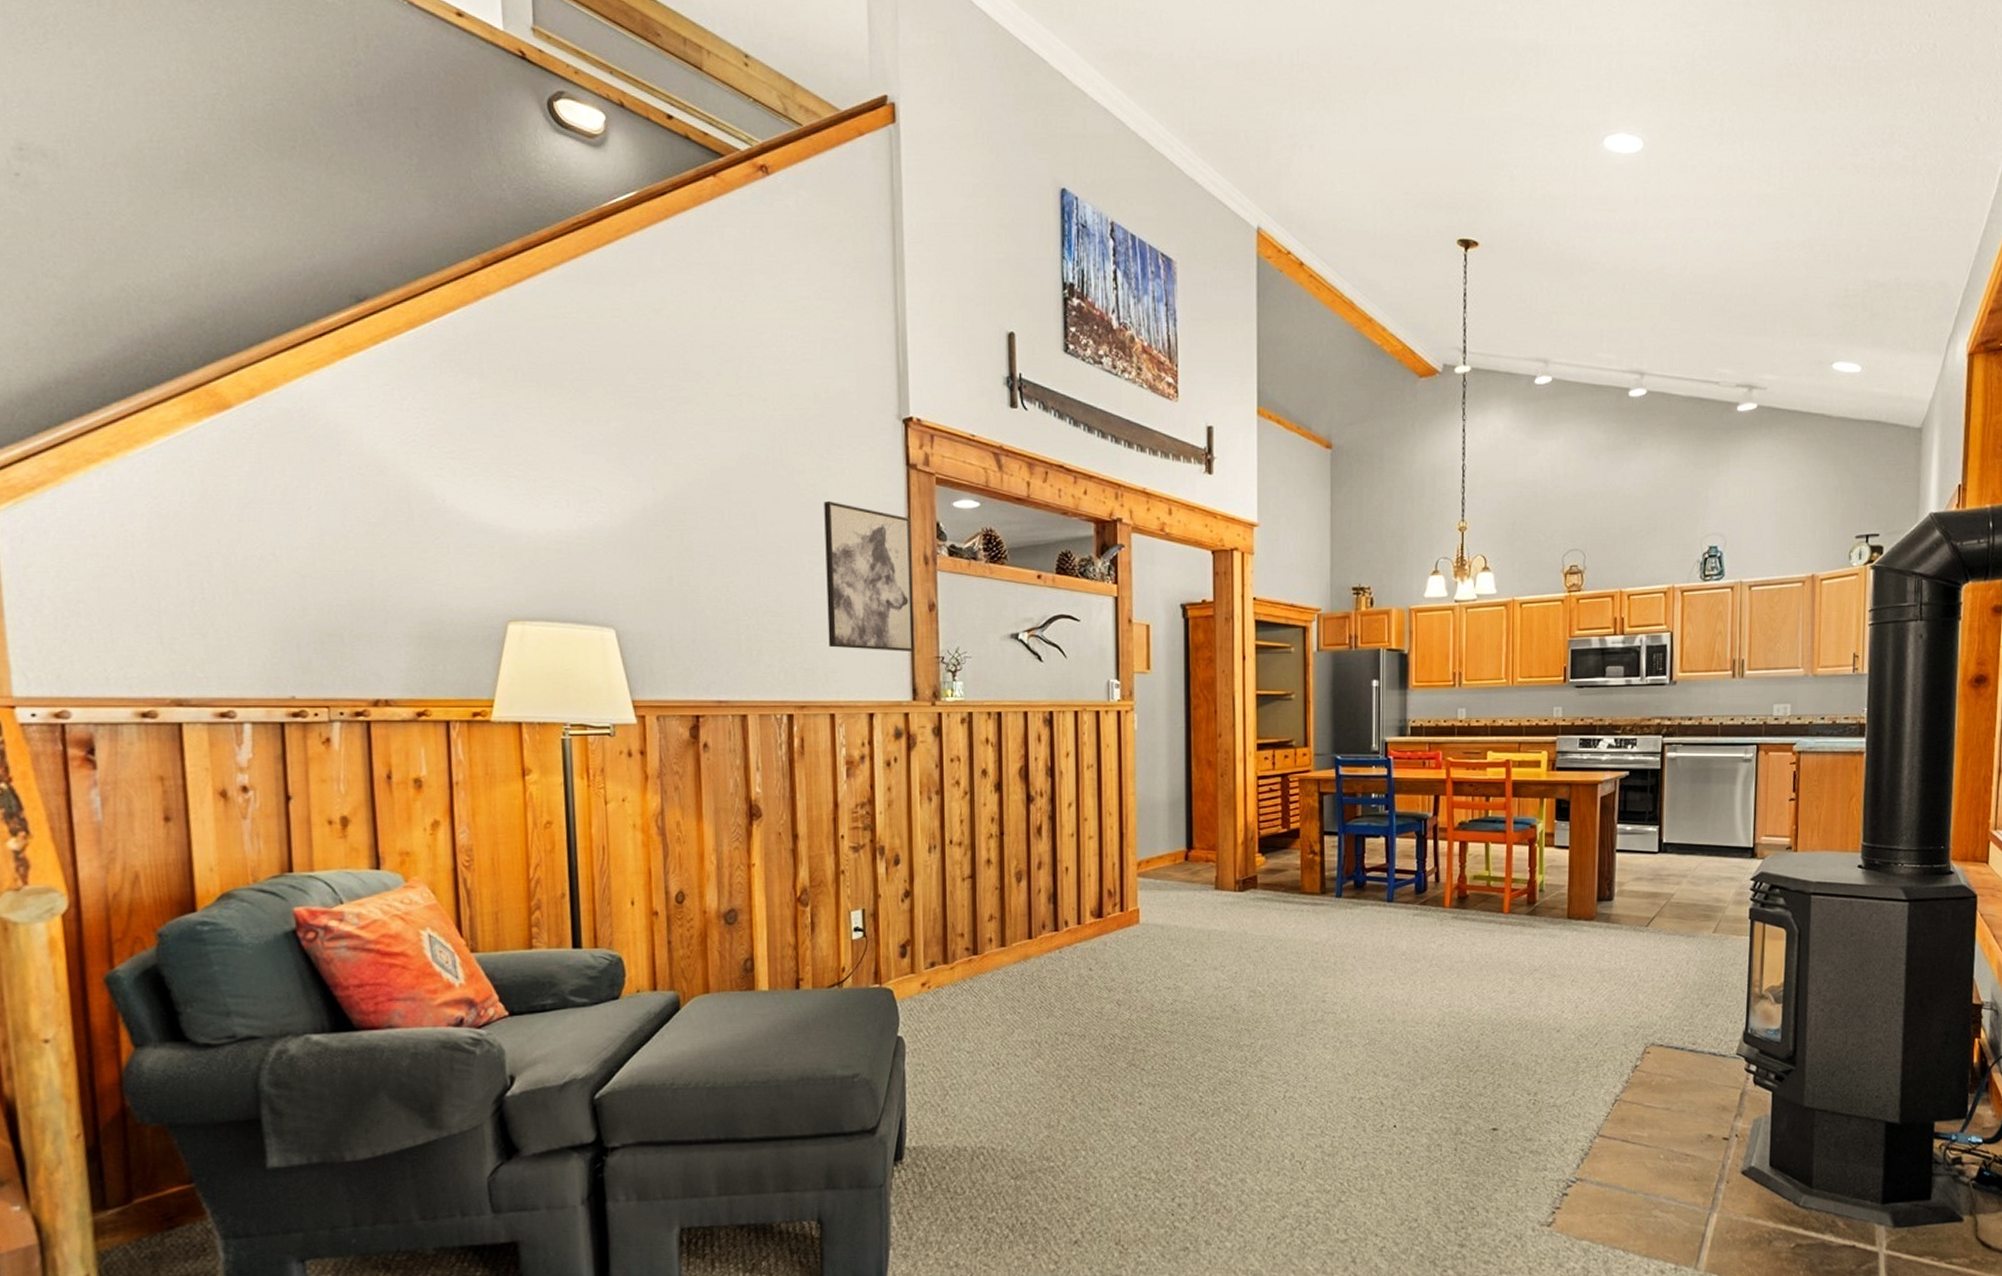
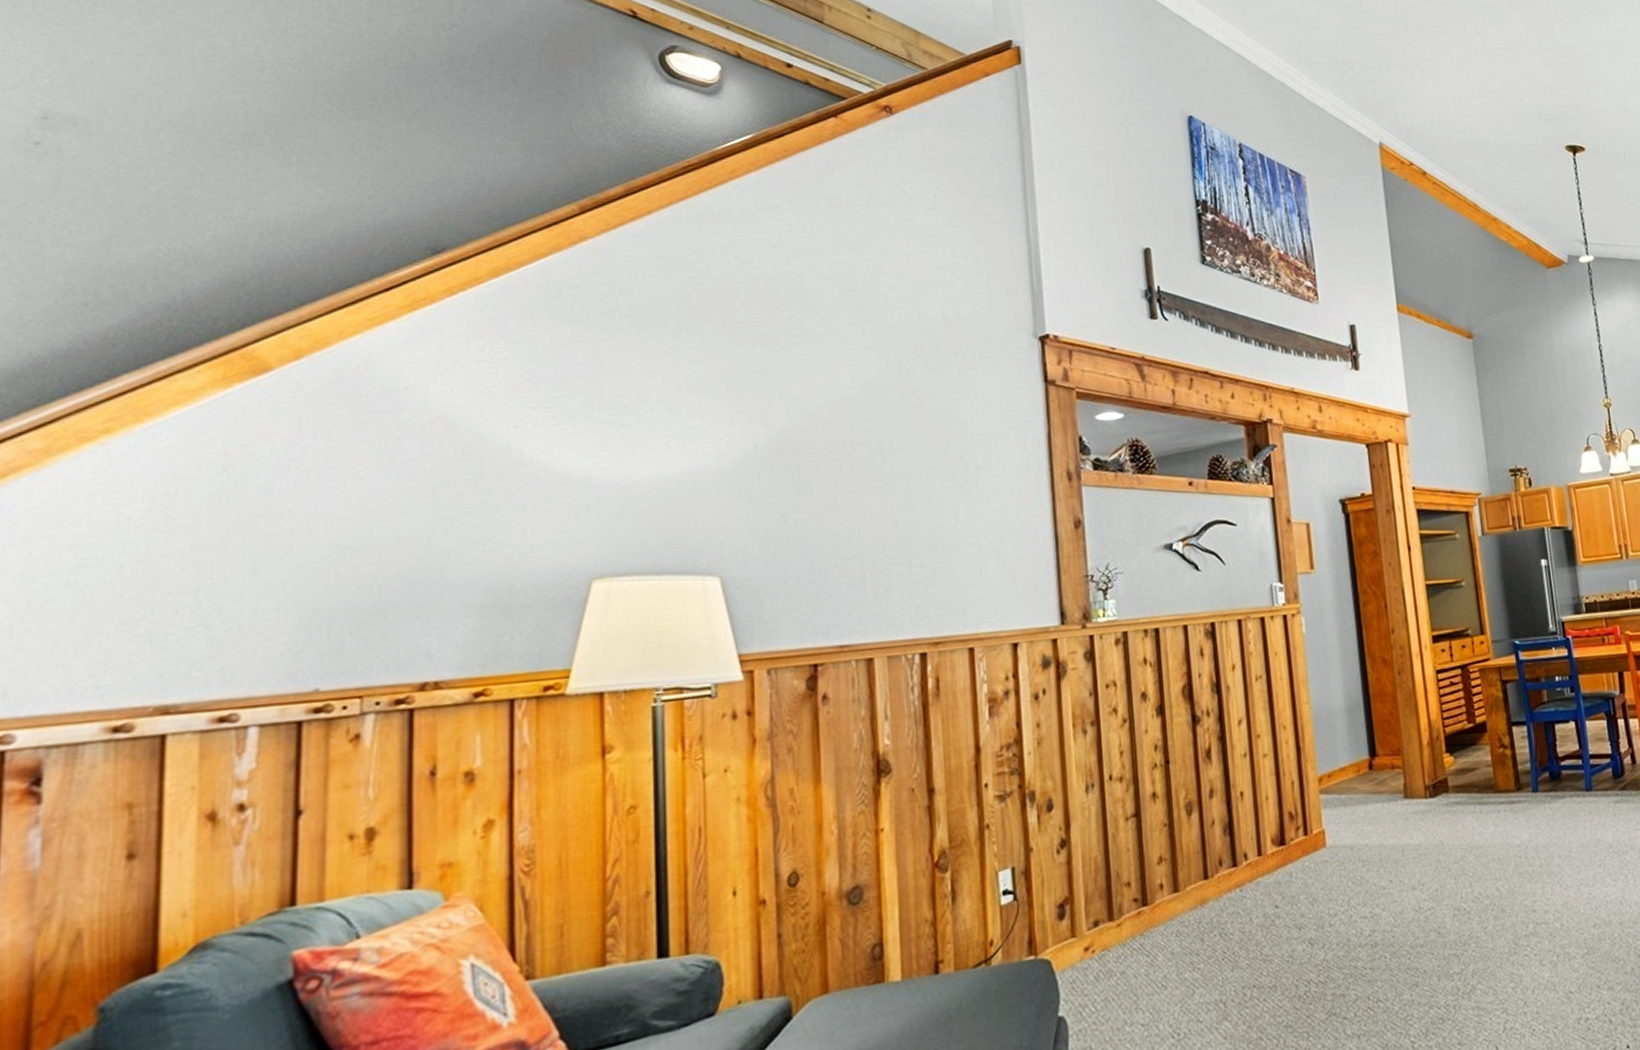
wall art: present [824,502,914,651] -> none [957,423,1060,576]

